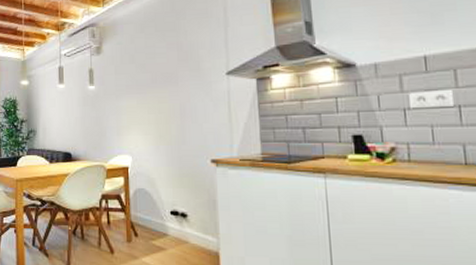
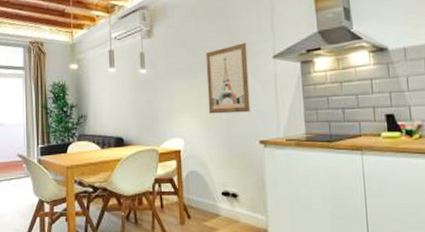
wall art: none [155,59,202,131] -> present [205,43,250,114]

